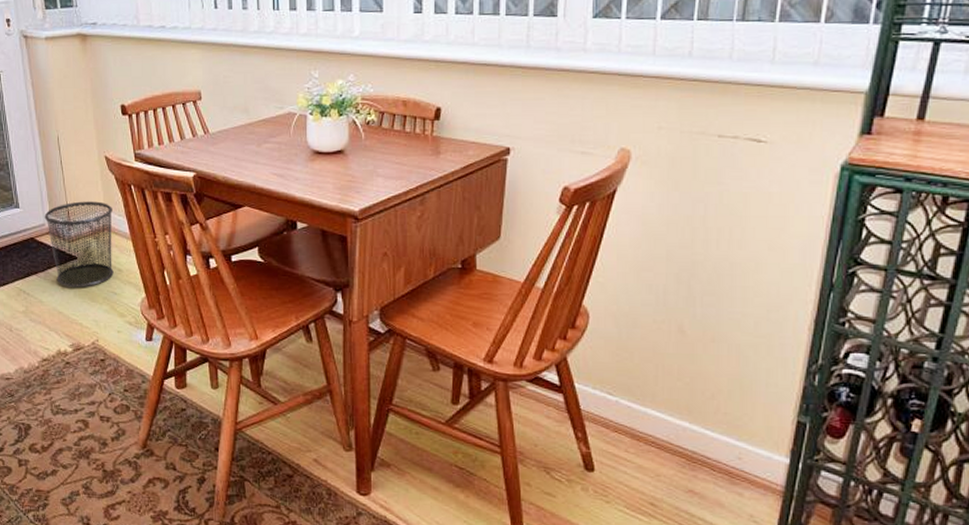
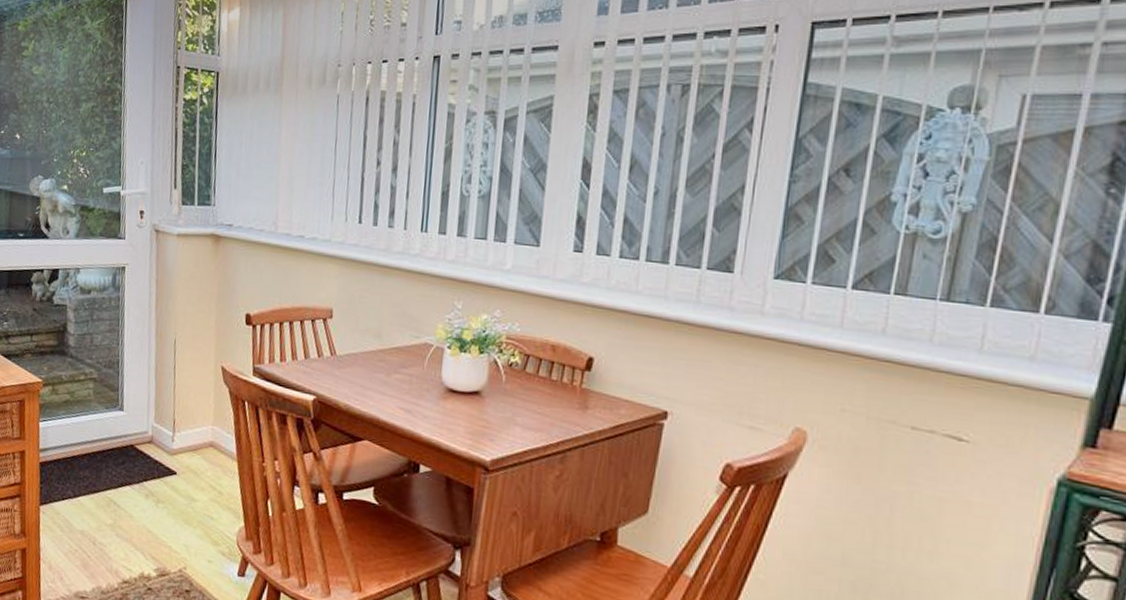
waste bin: present [44,201,114,287] -> none [148,411,222,507]

